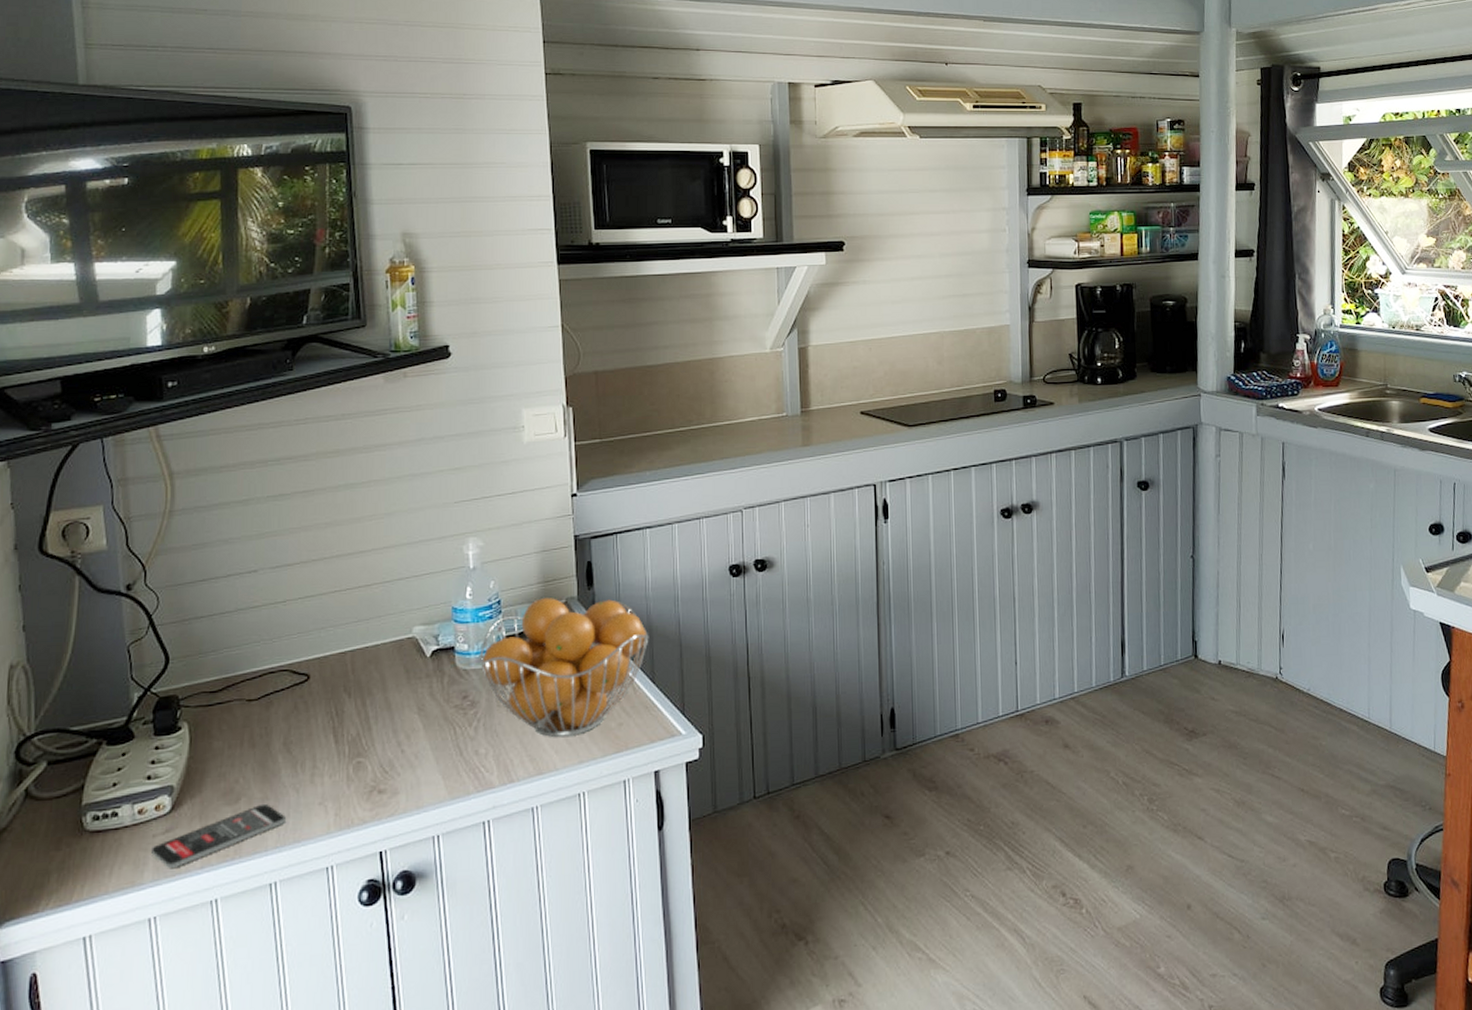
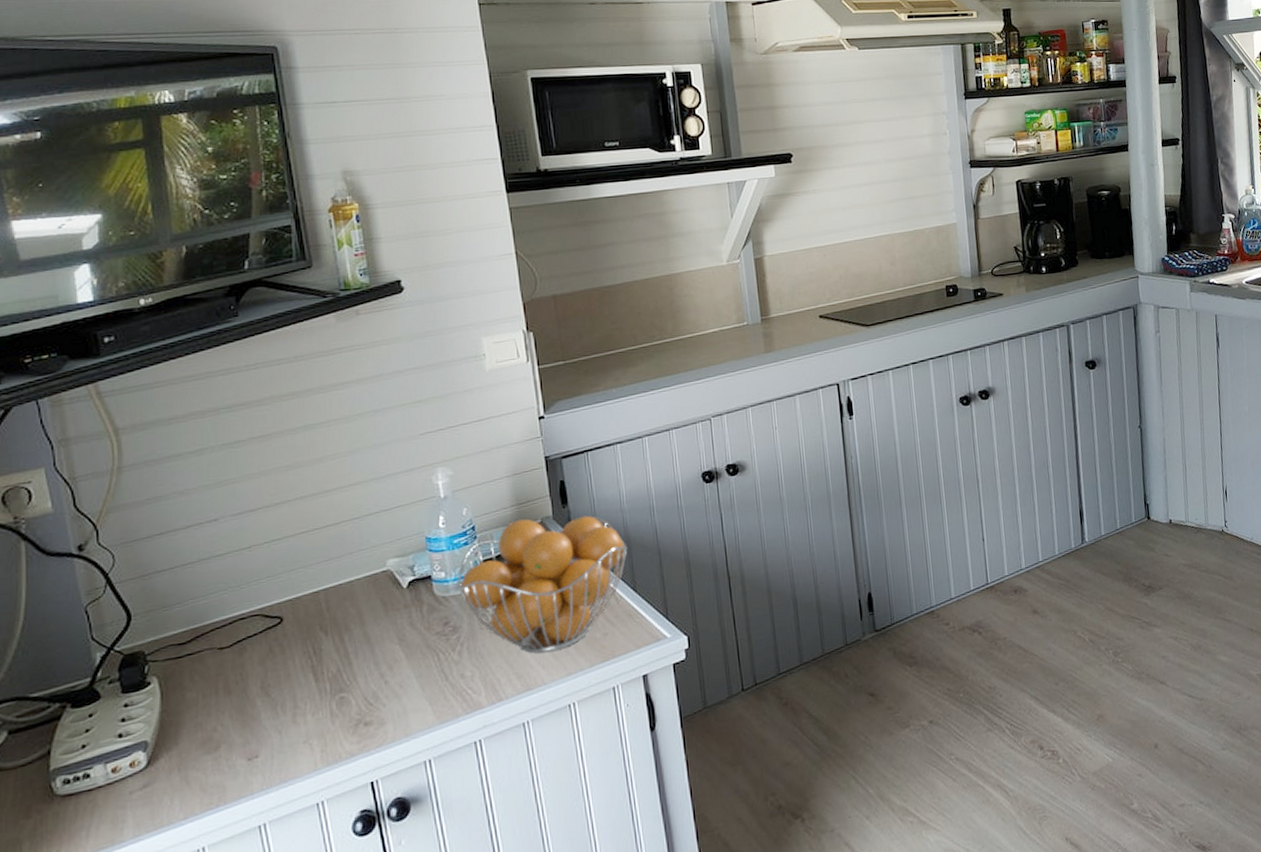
smartphone: present [151,803,285,869] -> none [130,748,270,824]

